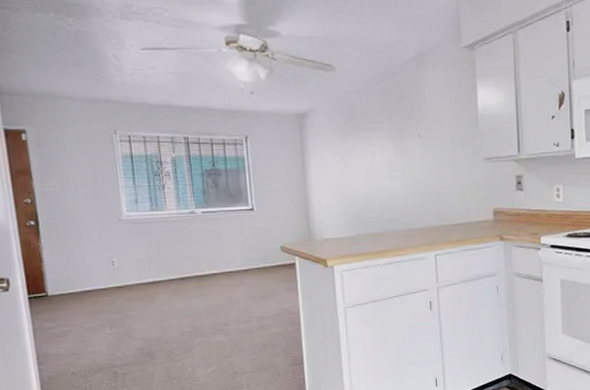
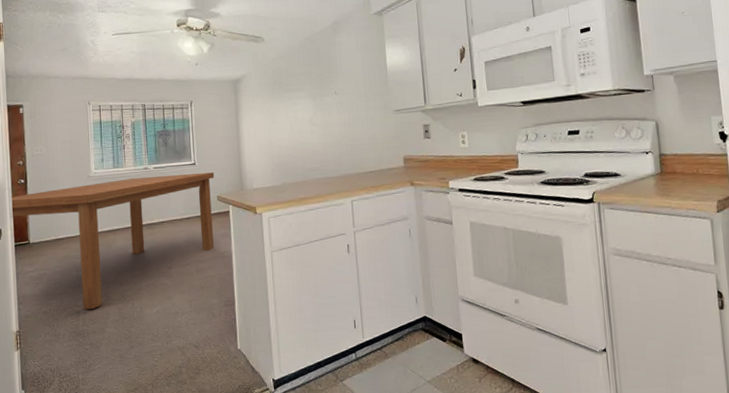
dining table: none [17,220,278,370] -> present [10,172,215,310]

